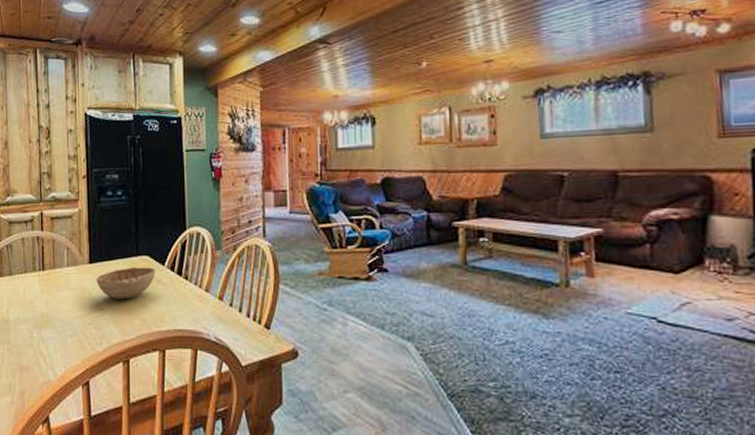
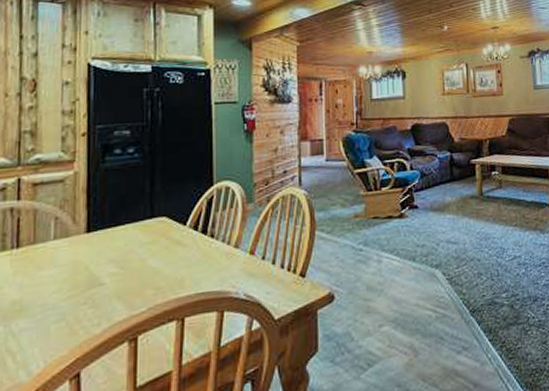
decorative bowl: present [96,267,156,300] -> none [95,228,175,270]

